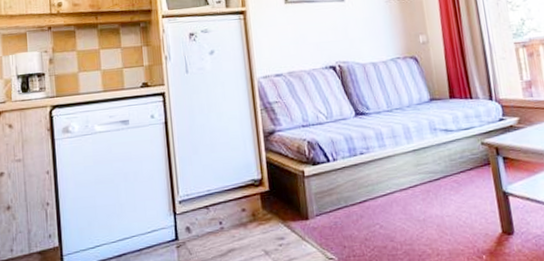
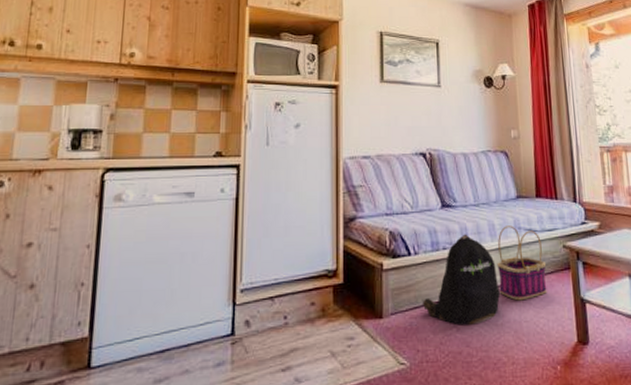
backpack: none [344,138,421,223] -> present [422,234,501,325]
basket: none [414,127,468,198] -> present [497,226,547,301]

